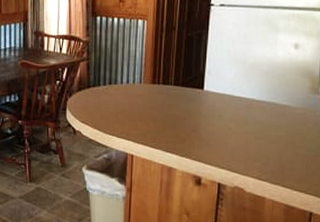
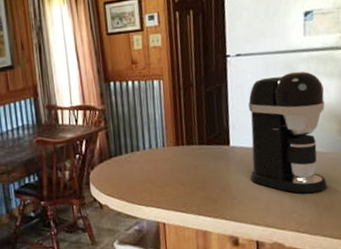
coffee maker: none [219,27,301,144] -> present [248,71,327,193]

